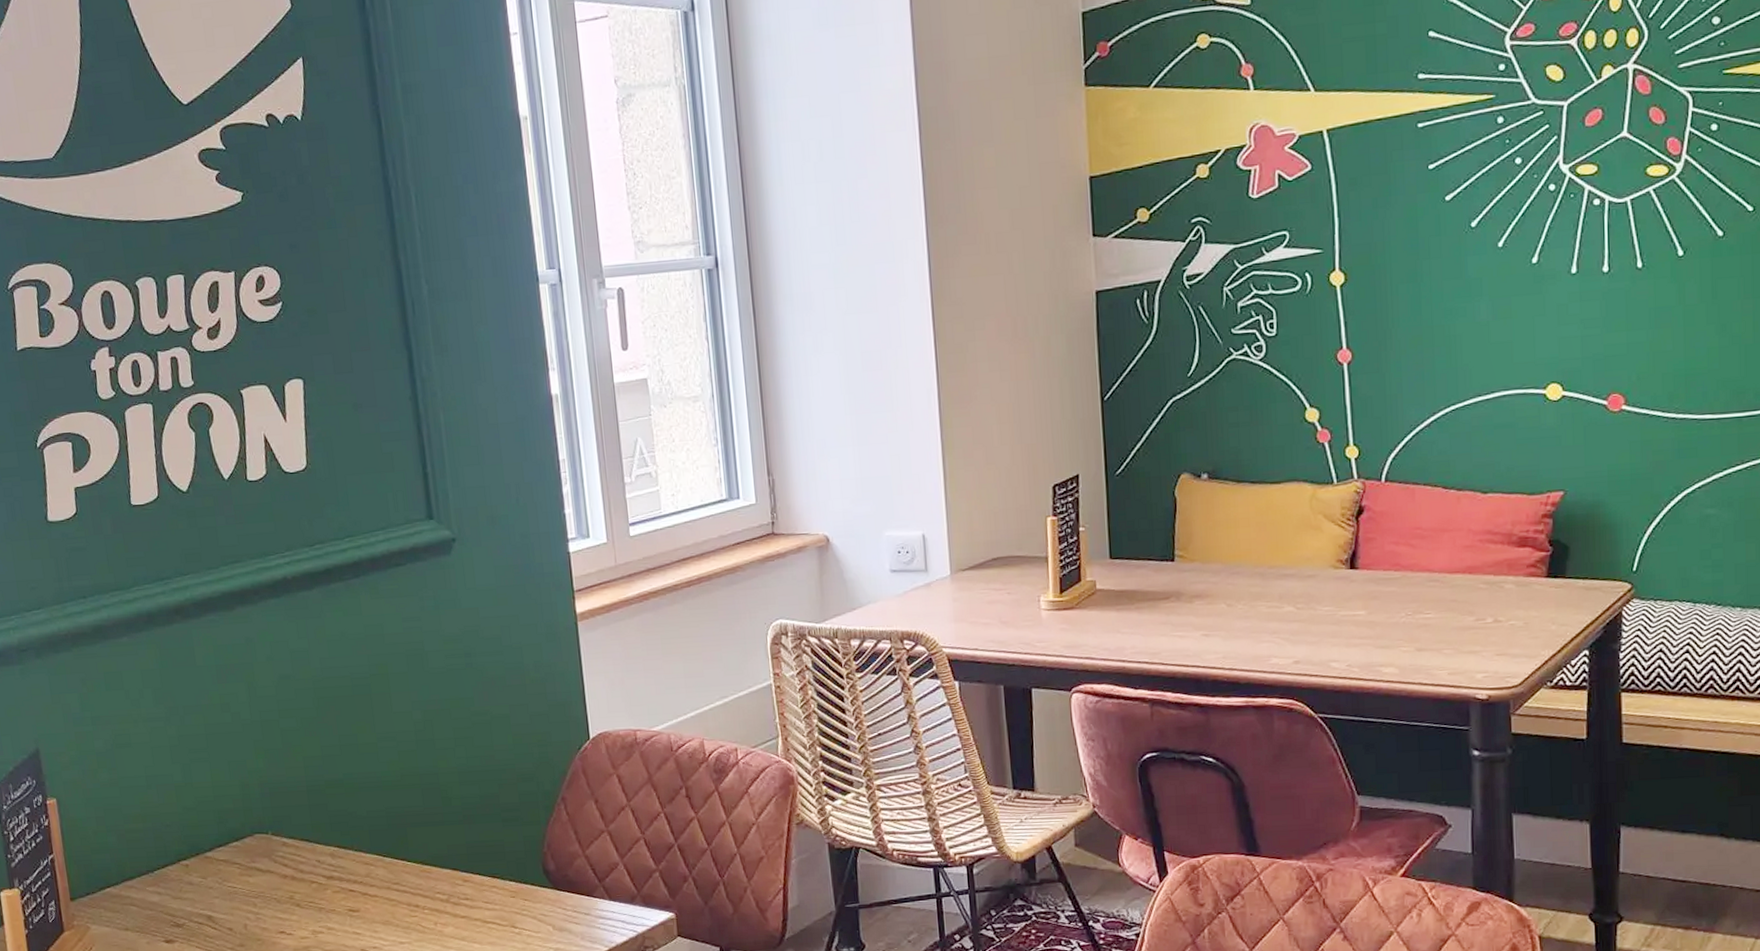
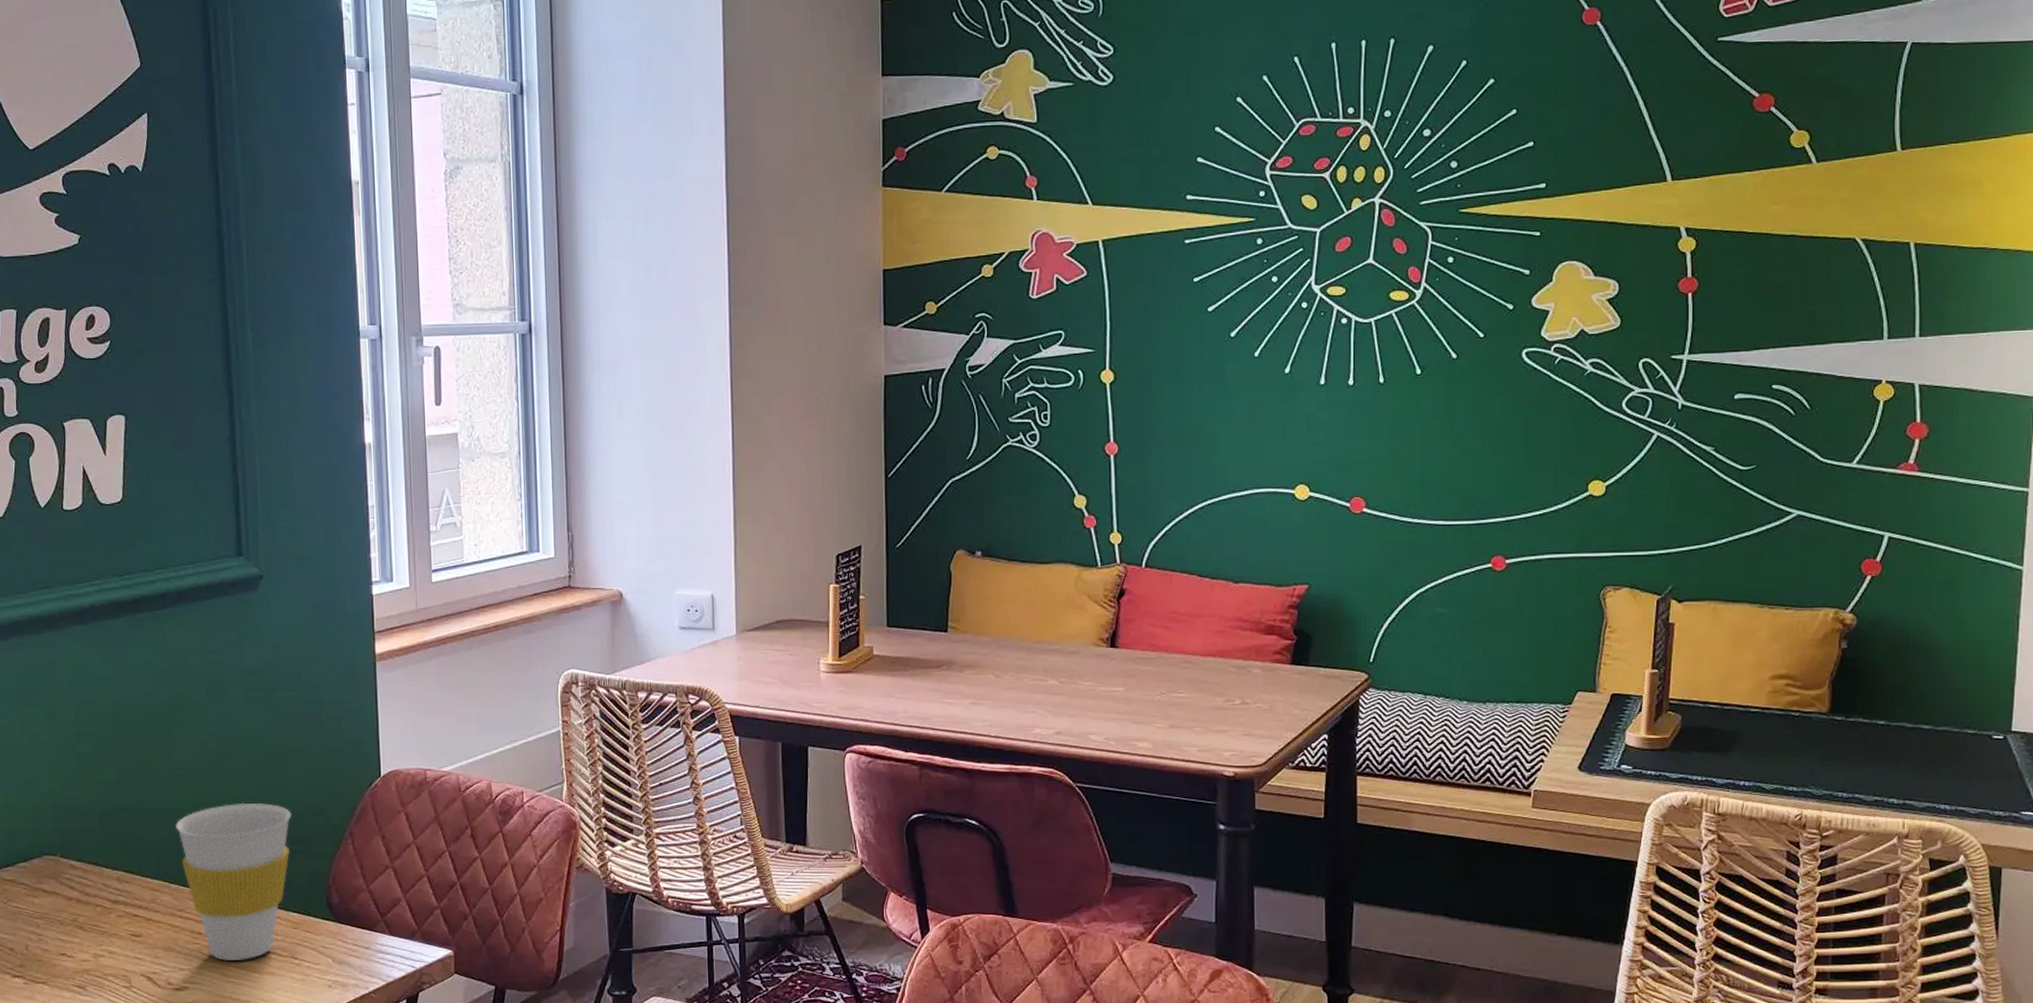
cup: none [385,772,503,933] -> present [176,802,291,962]

